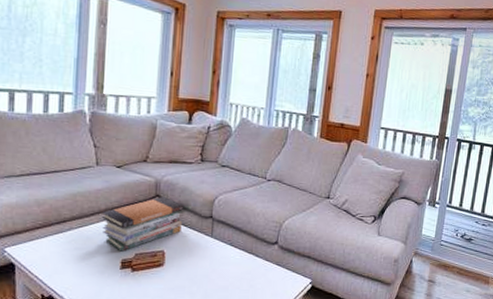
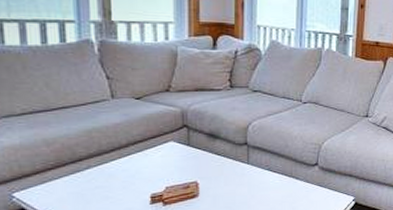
book stack: present [102,197,184,252] -> none [124,127,216,186]

